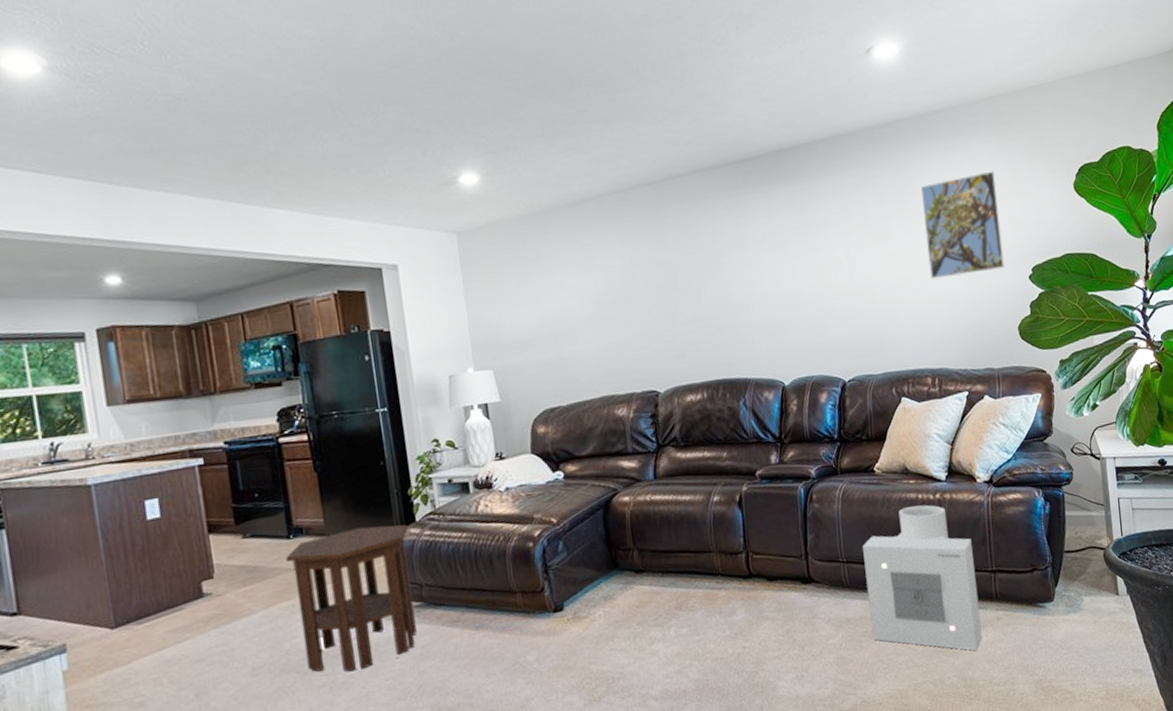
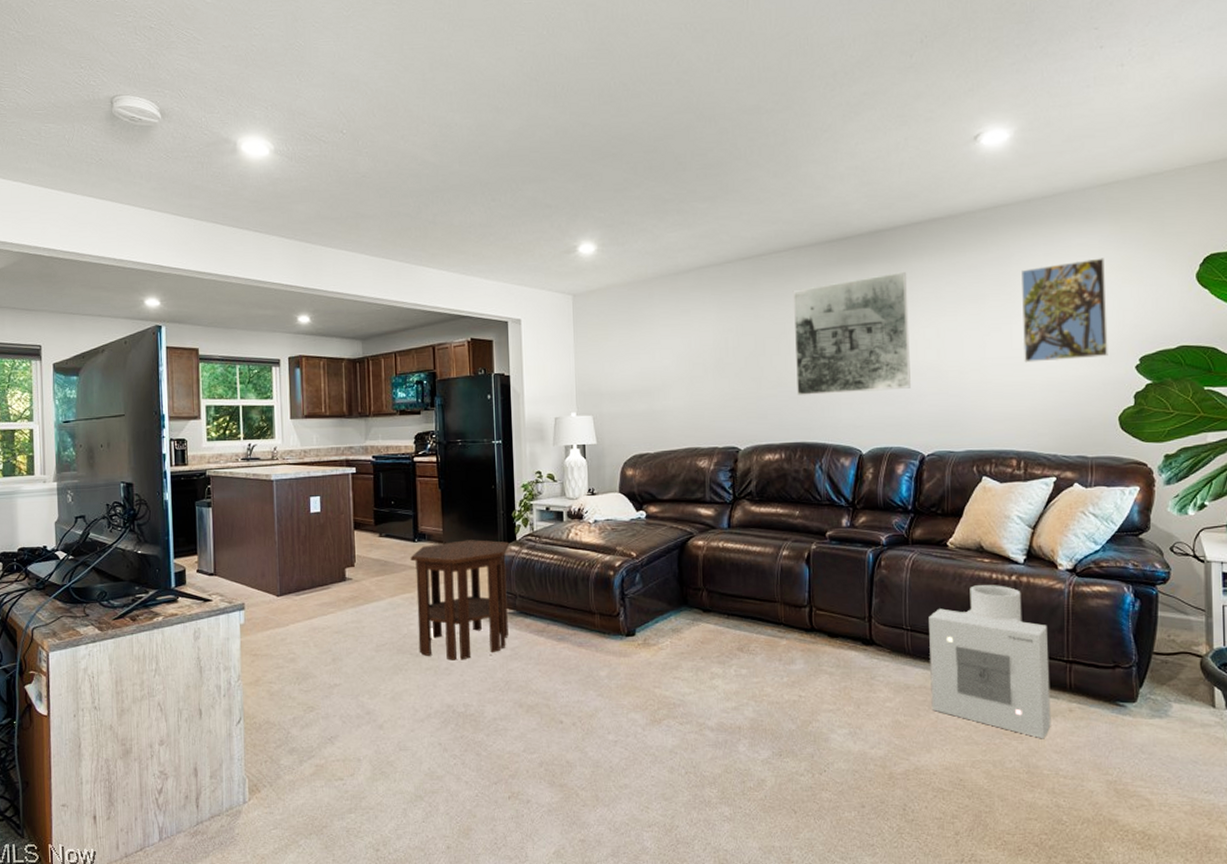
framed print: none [700,193,827,329] -> present [793,272,911,395]

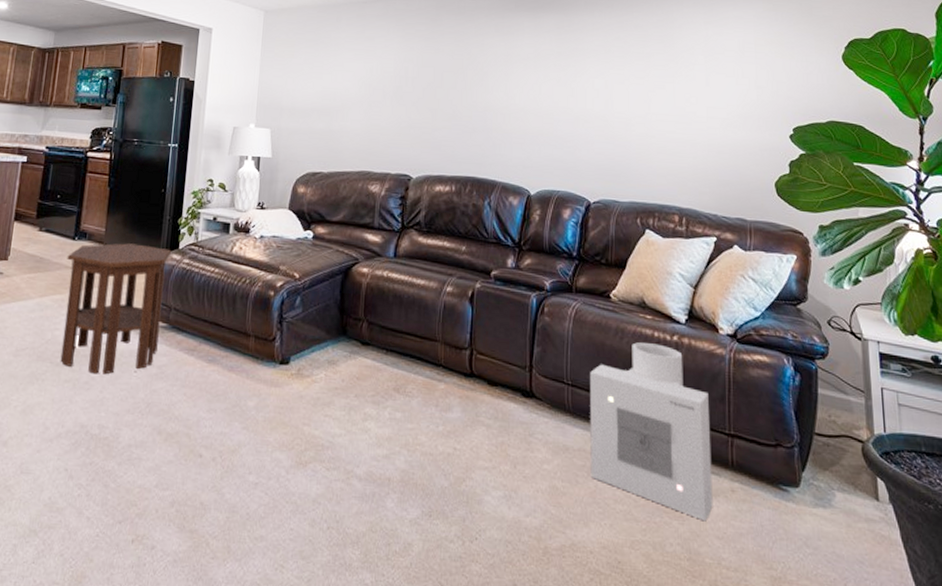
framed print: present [793,272,911,395] -> none [471,24,579,135]
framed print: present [1020,258,1108,363] -> none [683,31,764,124]

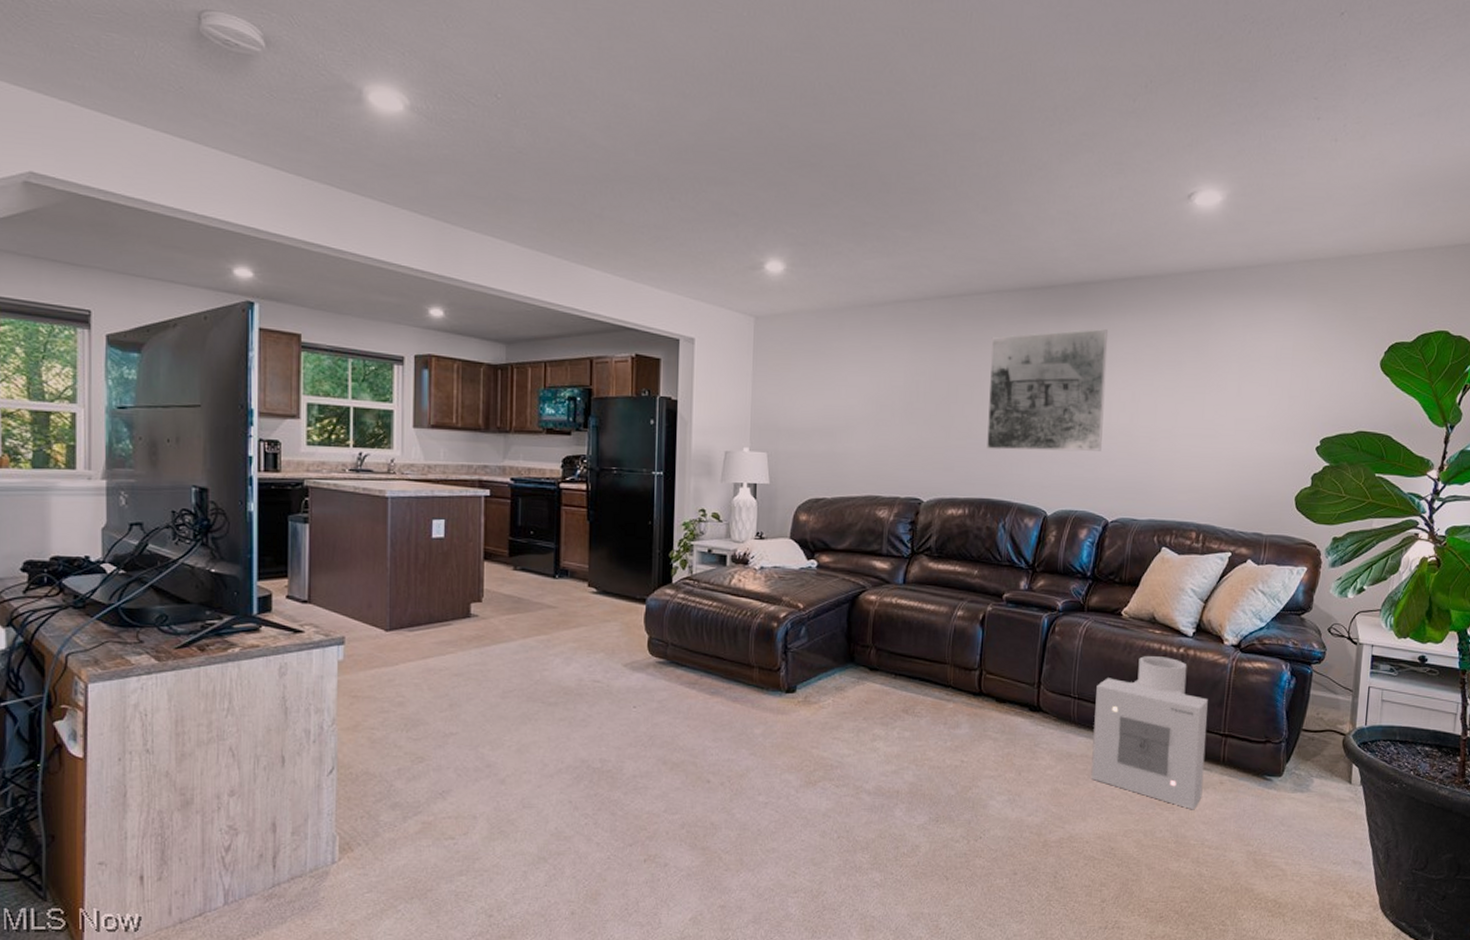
side table: present [60,243,171,375] -> none [549,579,663,712]
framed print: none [471,24,579,135] -> present [987,329,1108,452]

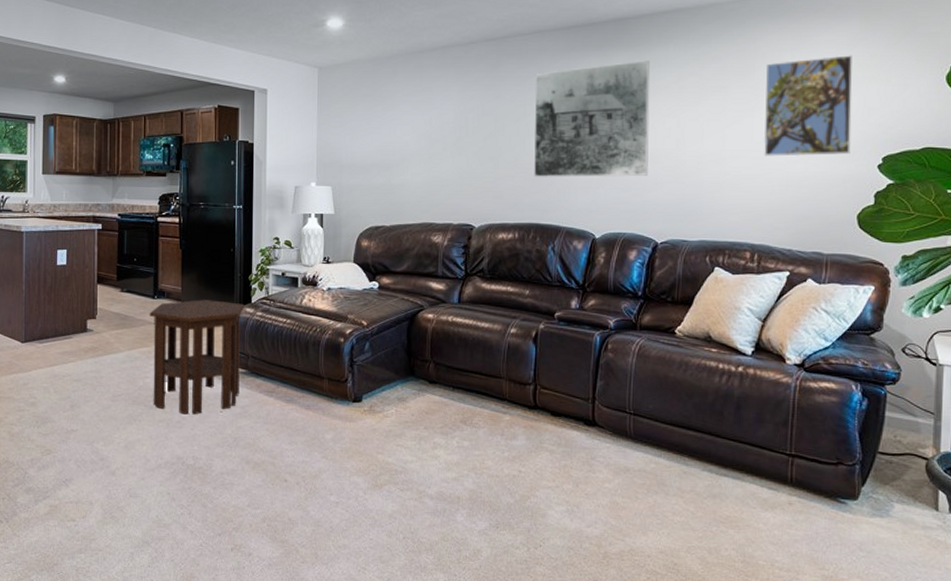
side table: none [549,579,663,712] -> present [149,300,244,415]
air purifier: present [1091,656,1208,810] -> none [650,374,772,530]
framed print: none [1213,335,1299,436] -> present [763,55,853,157]

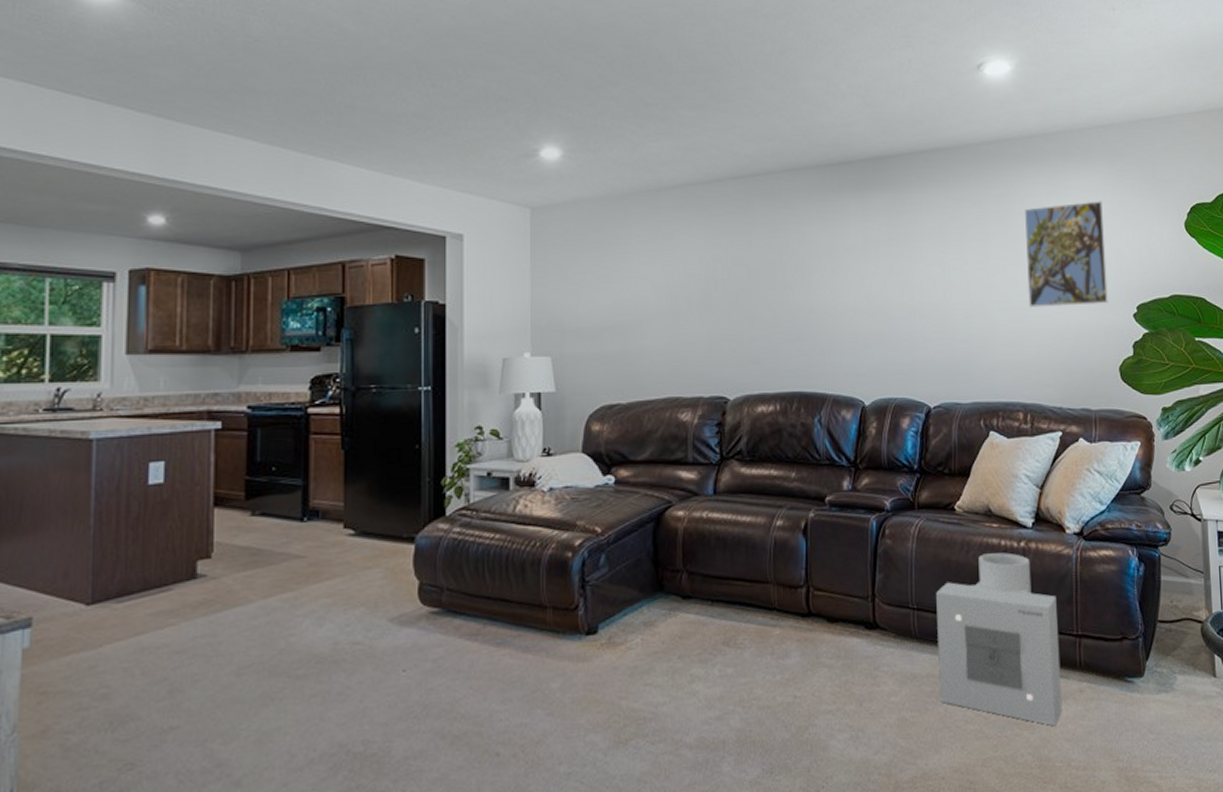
side table: present [149,300,244,415] -> none [295,516,435,682]
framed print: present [534,61,650,177] -> none [790,204,916,337]
air purifier: none [650,374,772,530] -> present [936,552,1062,727]

